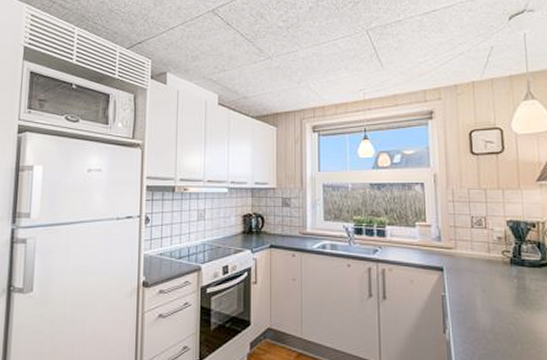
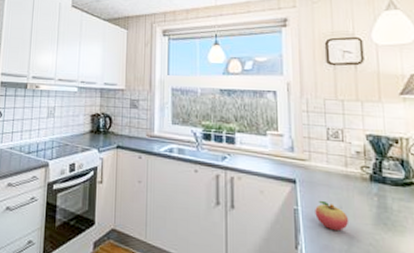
fruit: none [461,285,492,314] -> present [315,200,349,232]

